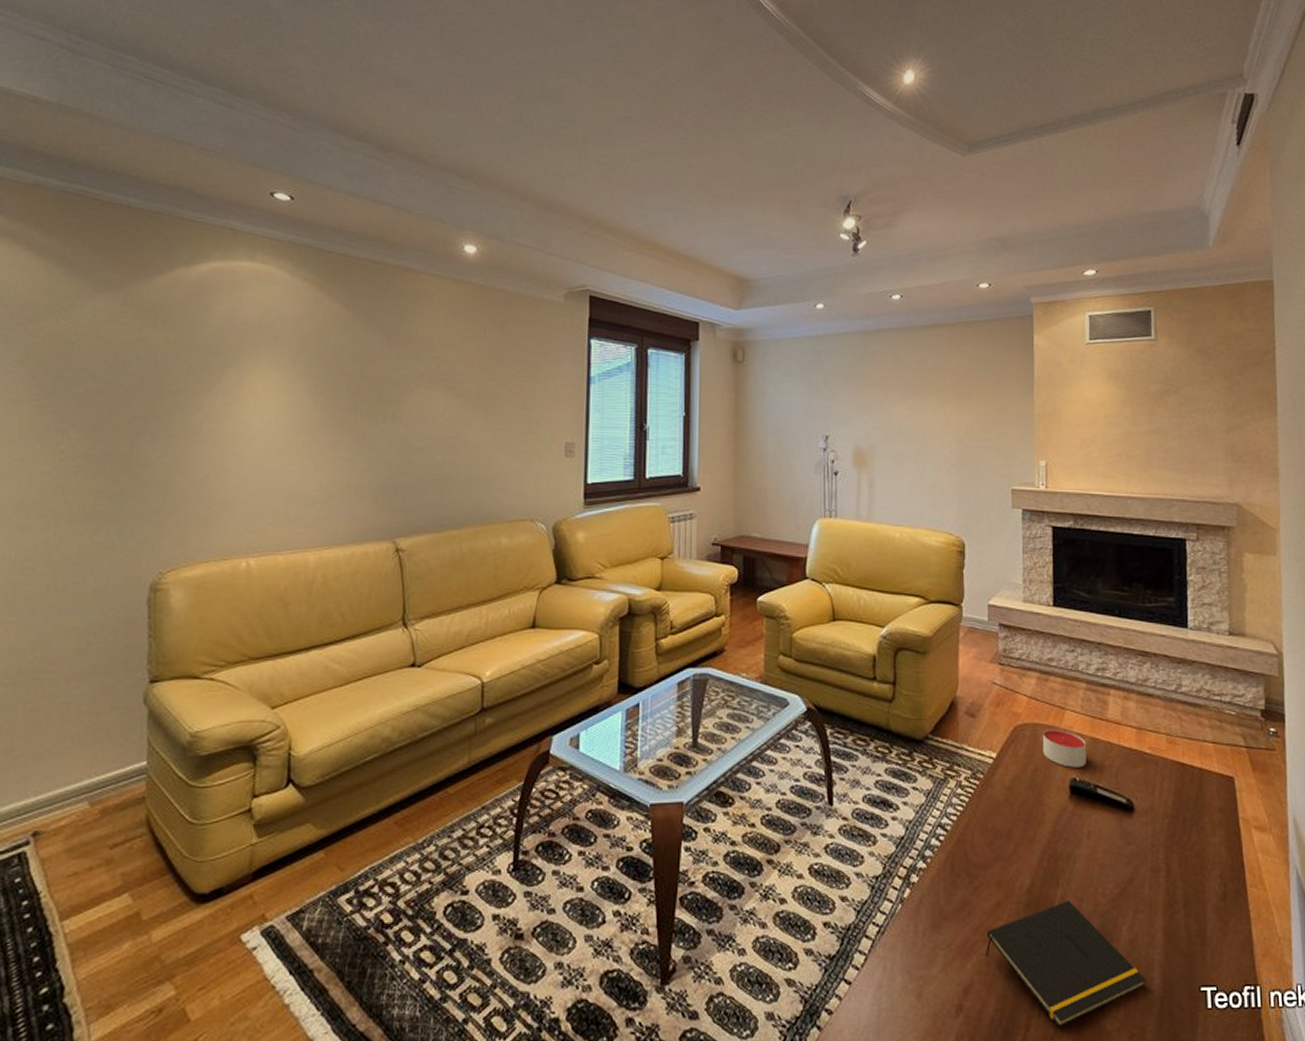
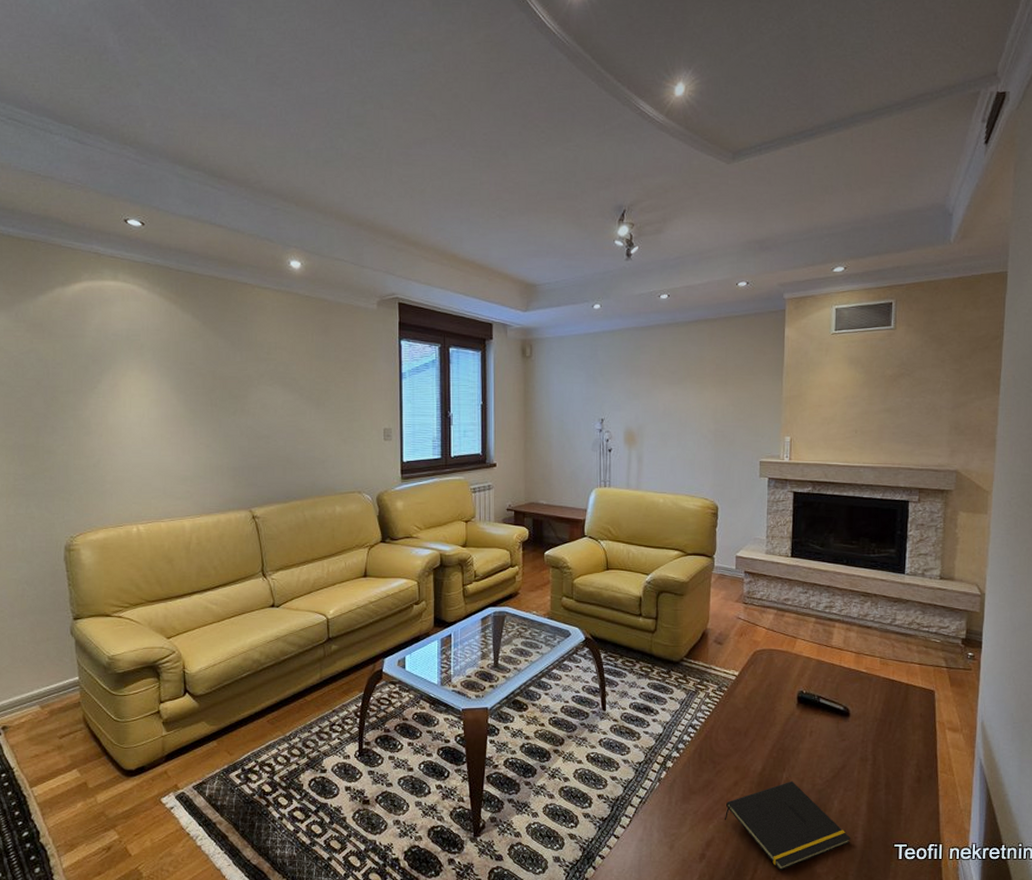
candle: present [1042,728,1086,768] -> none [776,653,812,683]

